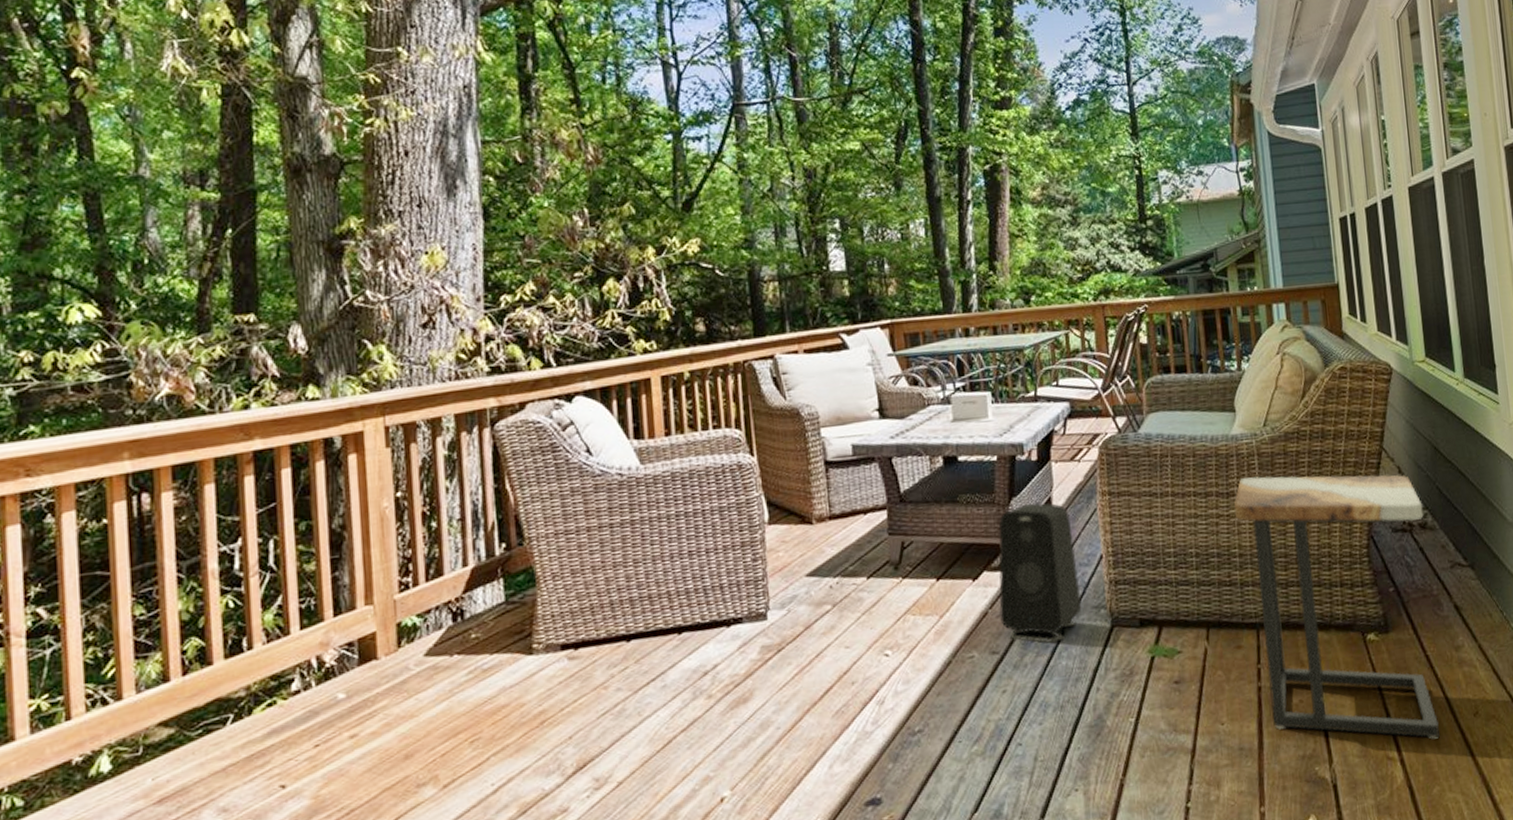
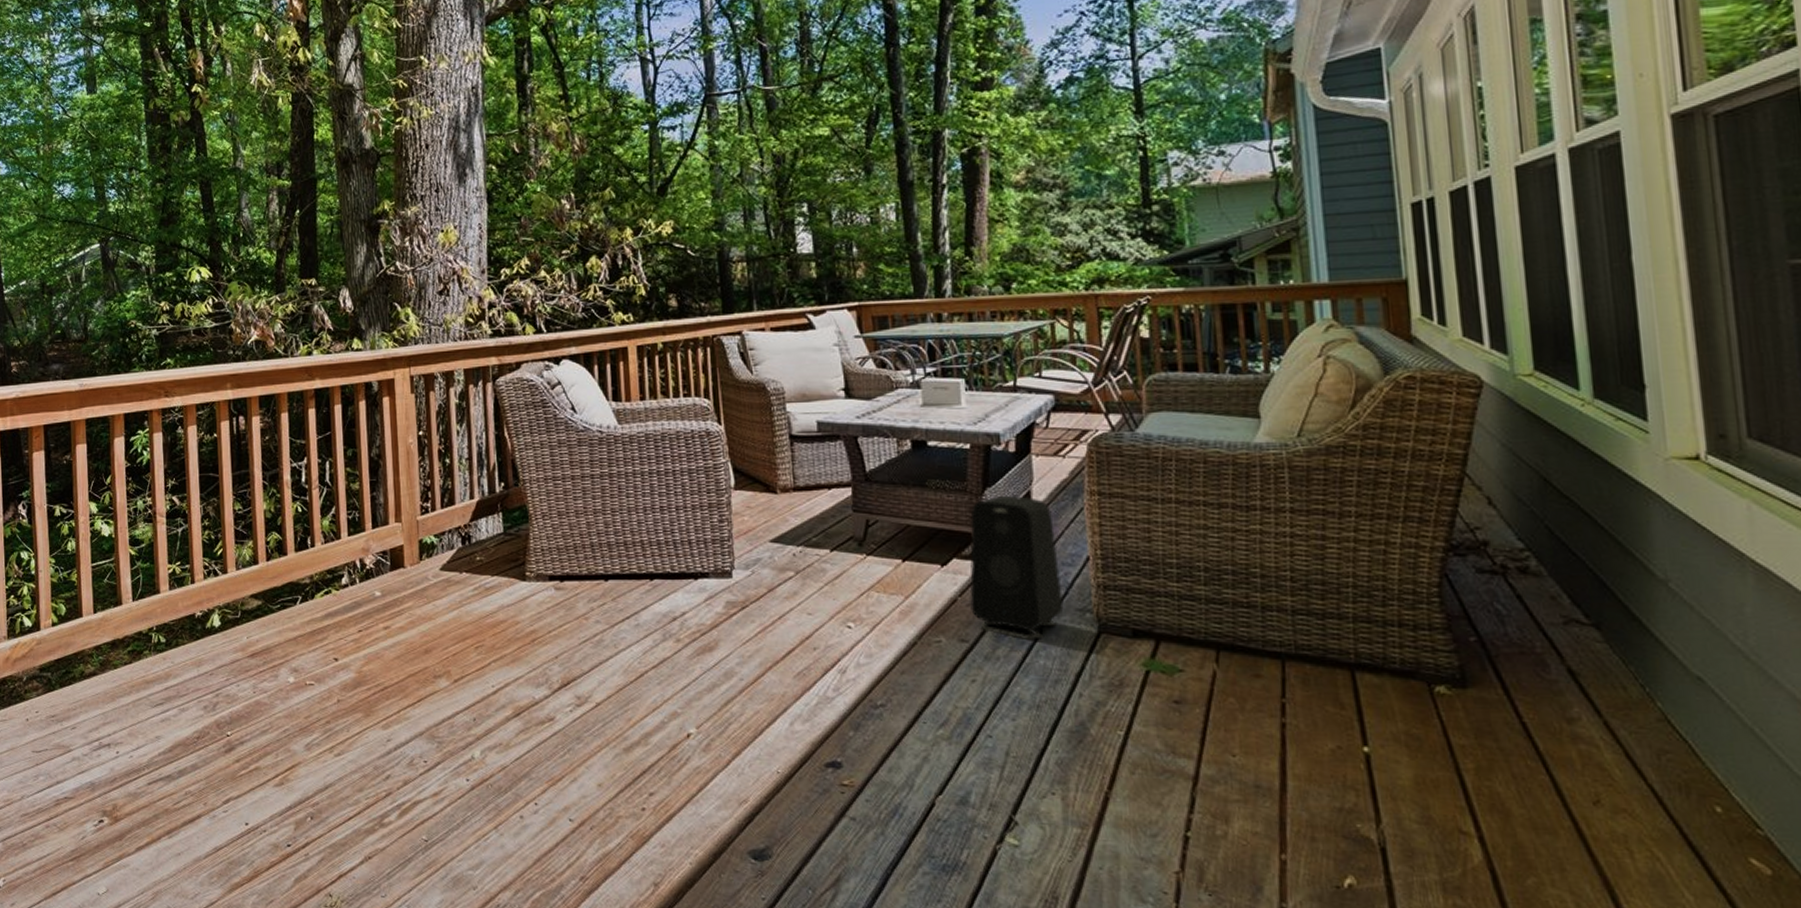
side table: present [1234,474,1440,739] -> none [1255,492,1539,822]

